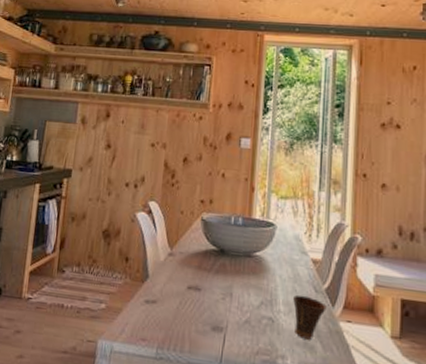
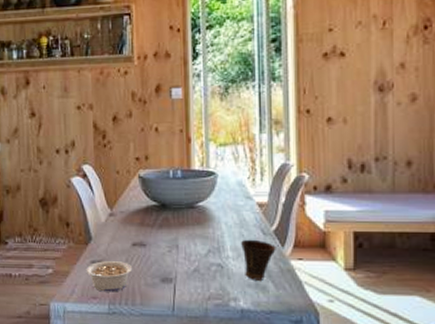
legume: none [138,301,186,336] -> present [86,261,133,292]

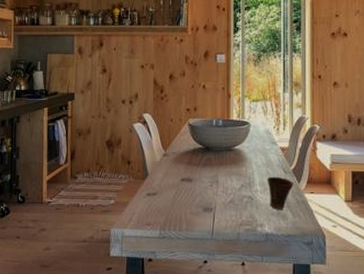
legume: present [86,261,133,292] -> none [142,193,181,220]

